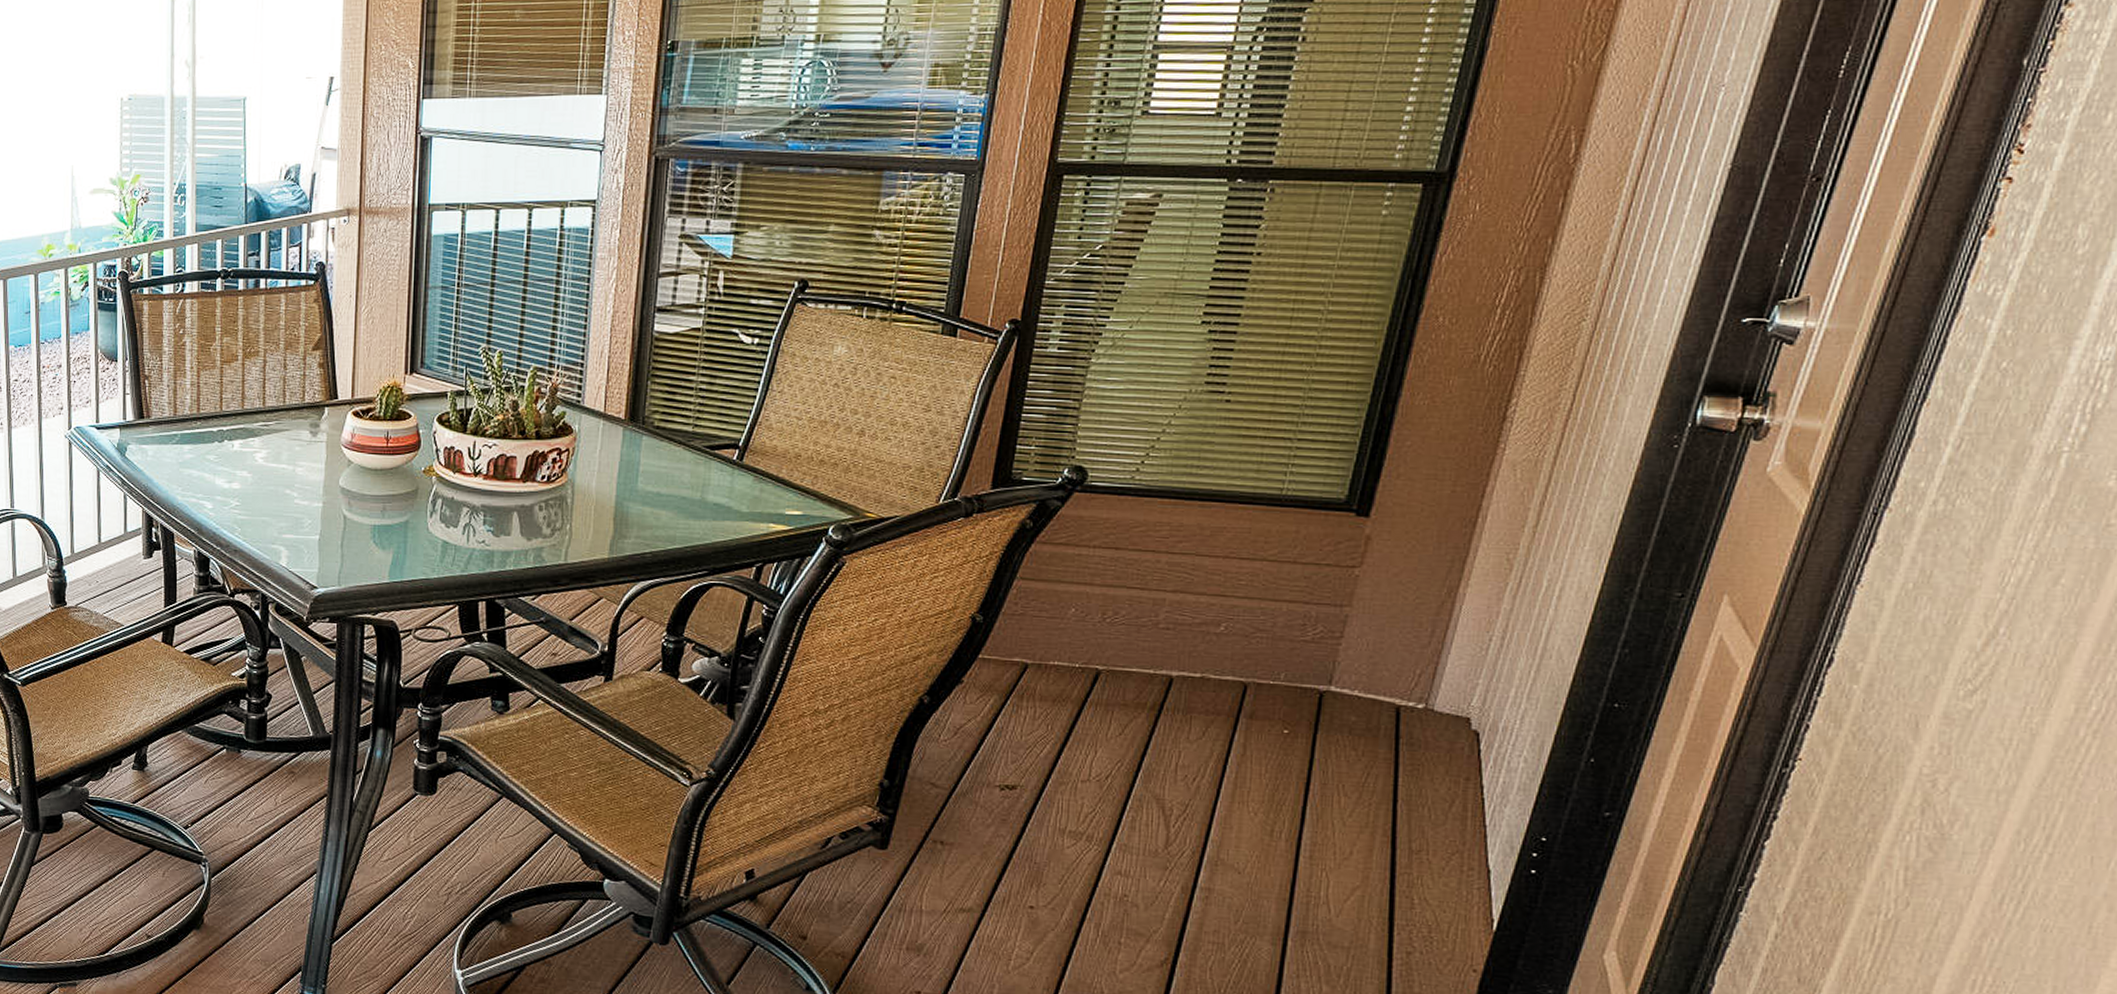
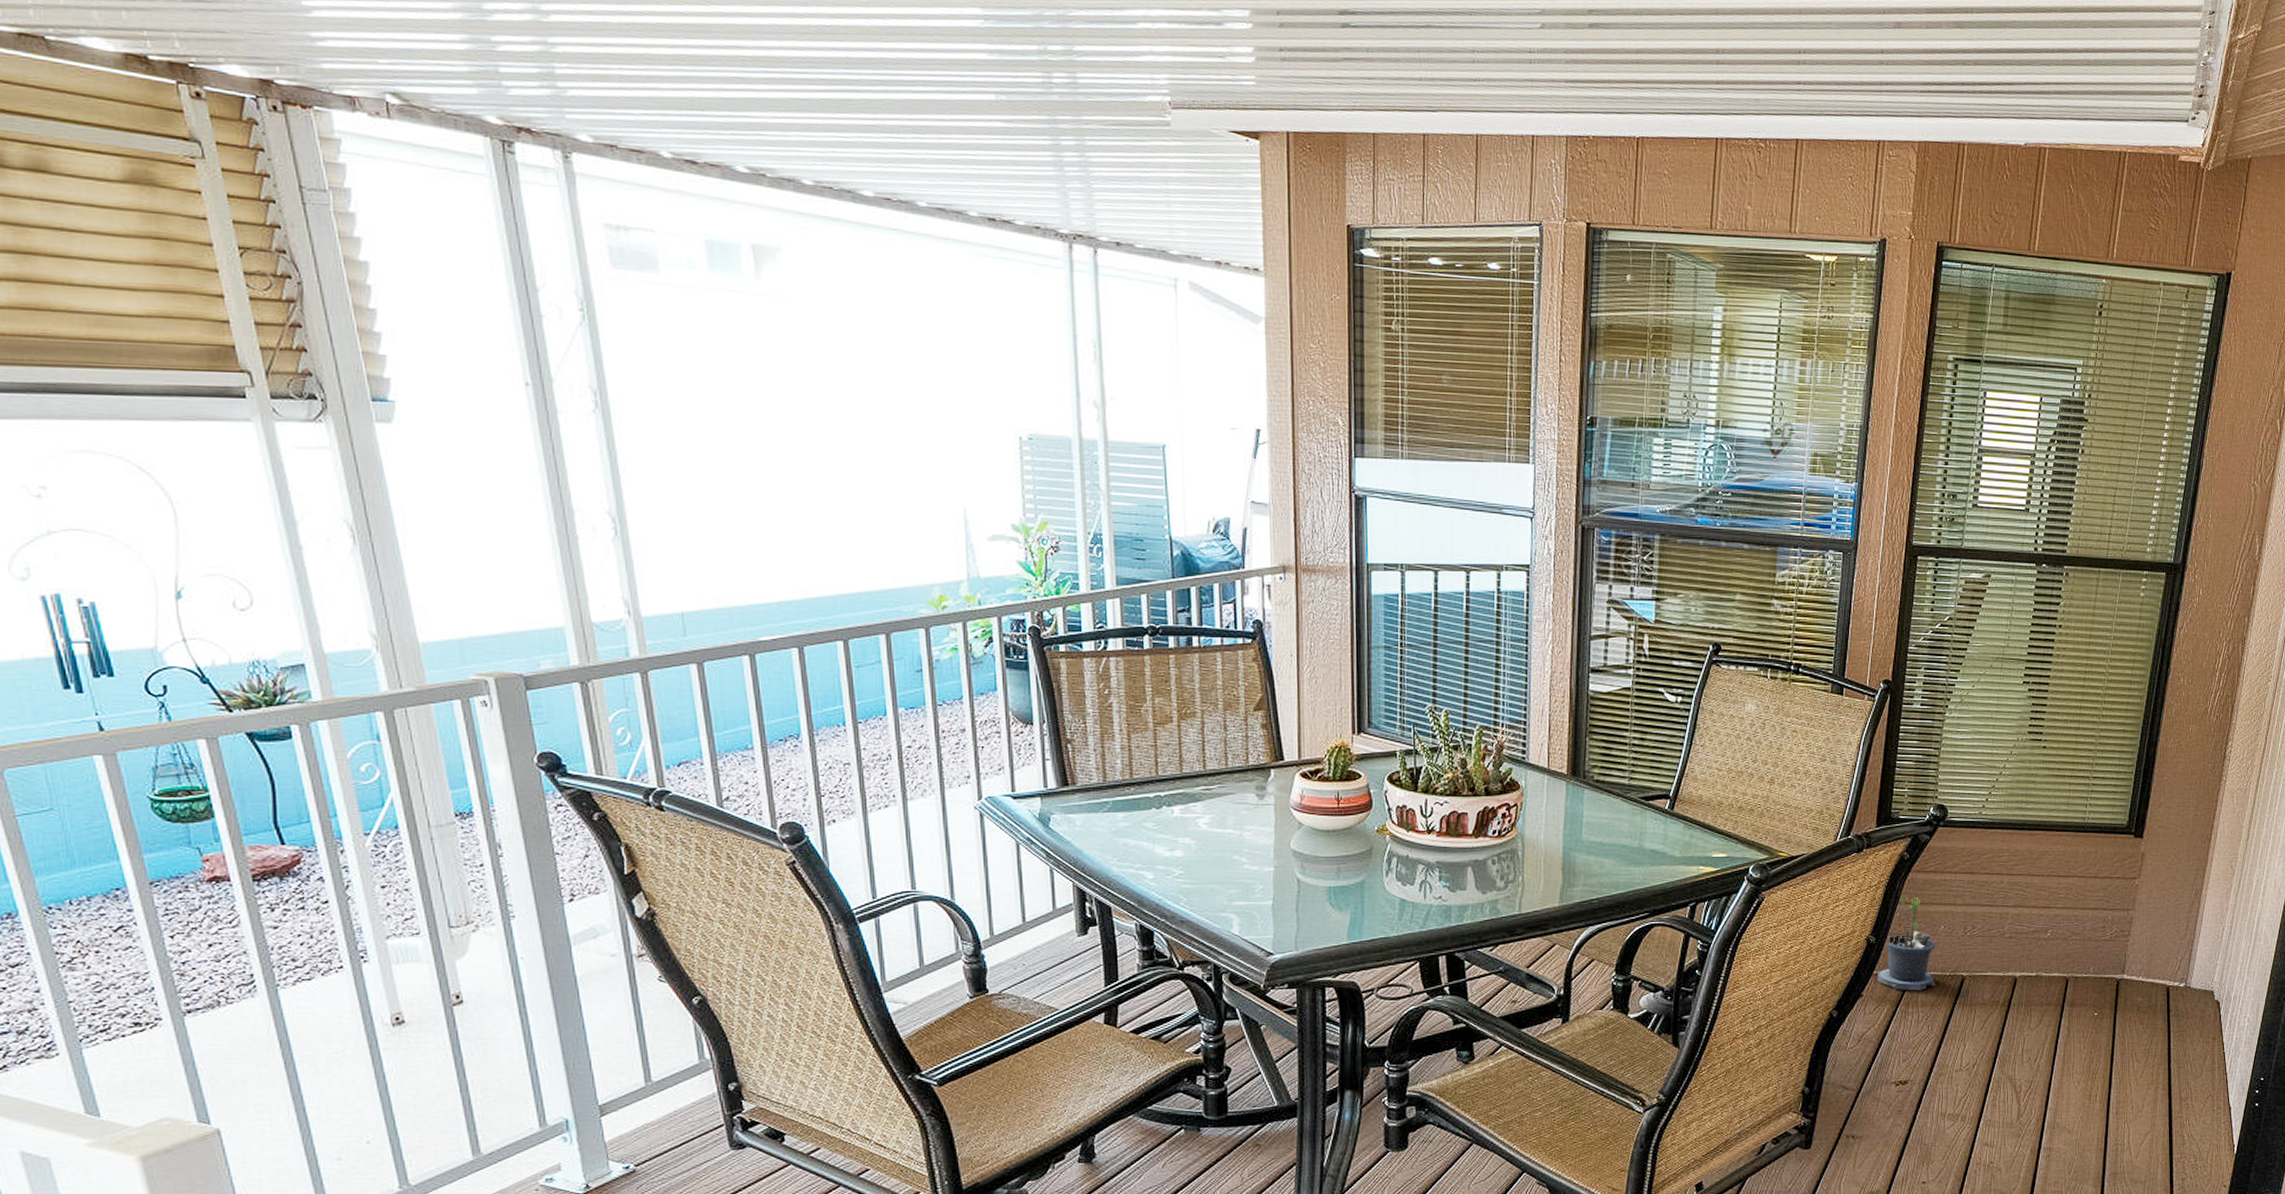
potted plant: none [981,571,1063,682] -> present [1875,896,1936,991]

